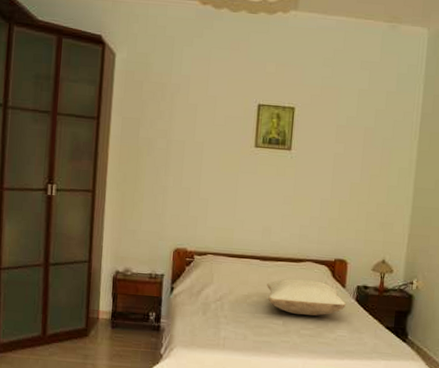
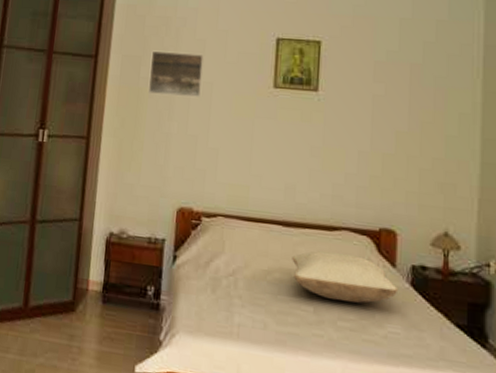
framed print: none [146,113,196,156] -> present [148,50,205,98]

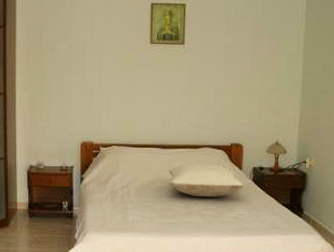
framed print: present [148,50,205,98] -> none [50,18,94,56]

